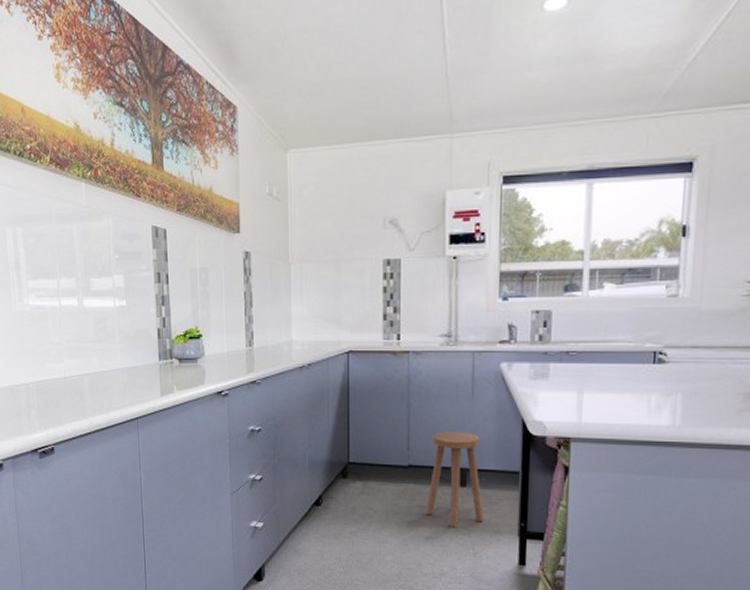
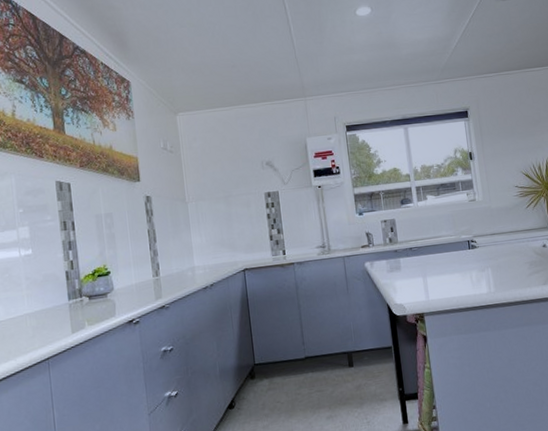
stool: present [425,431,484,528] -> none [321,321,371,404]

